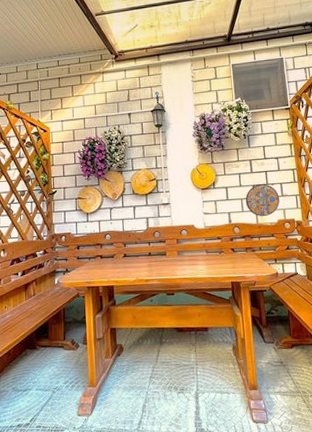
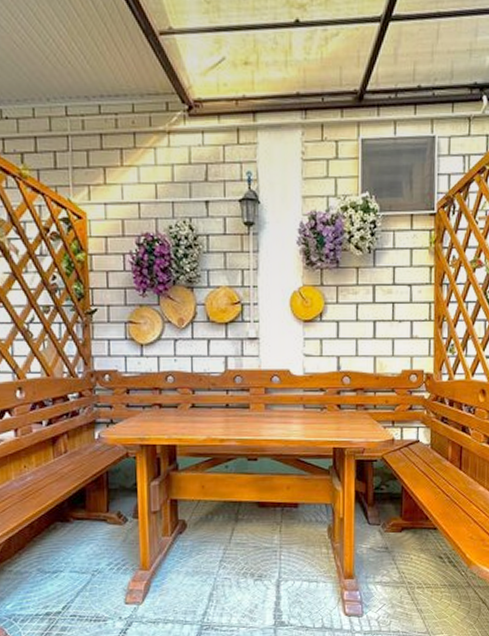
manhole cover: present [245,184,280,217] -> none [361,320,408,365]

